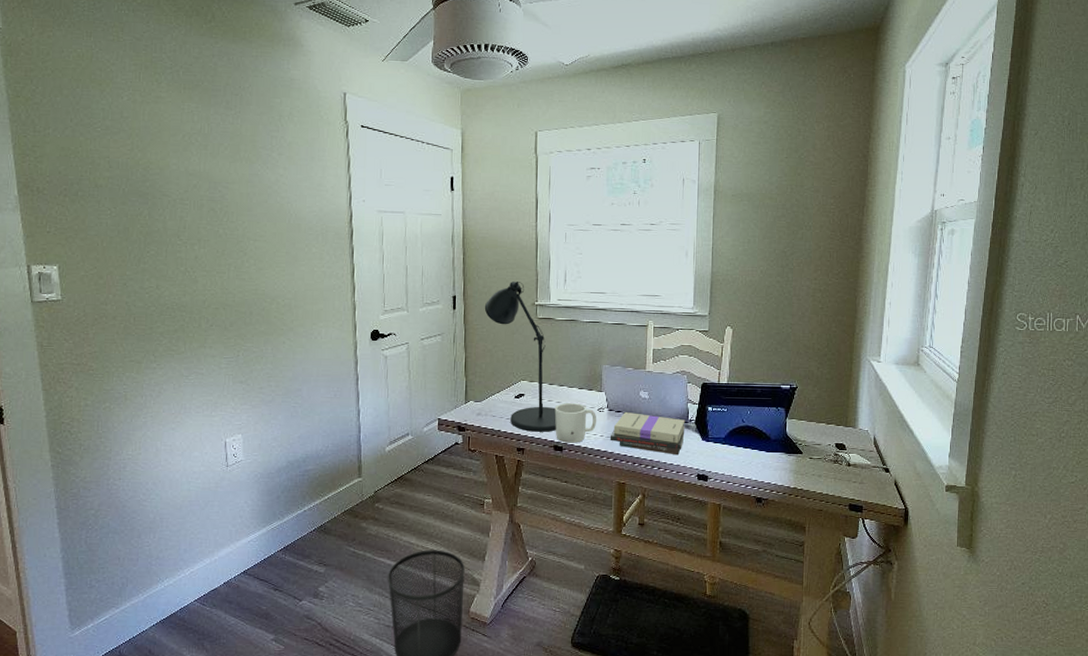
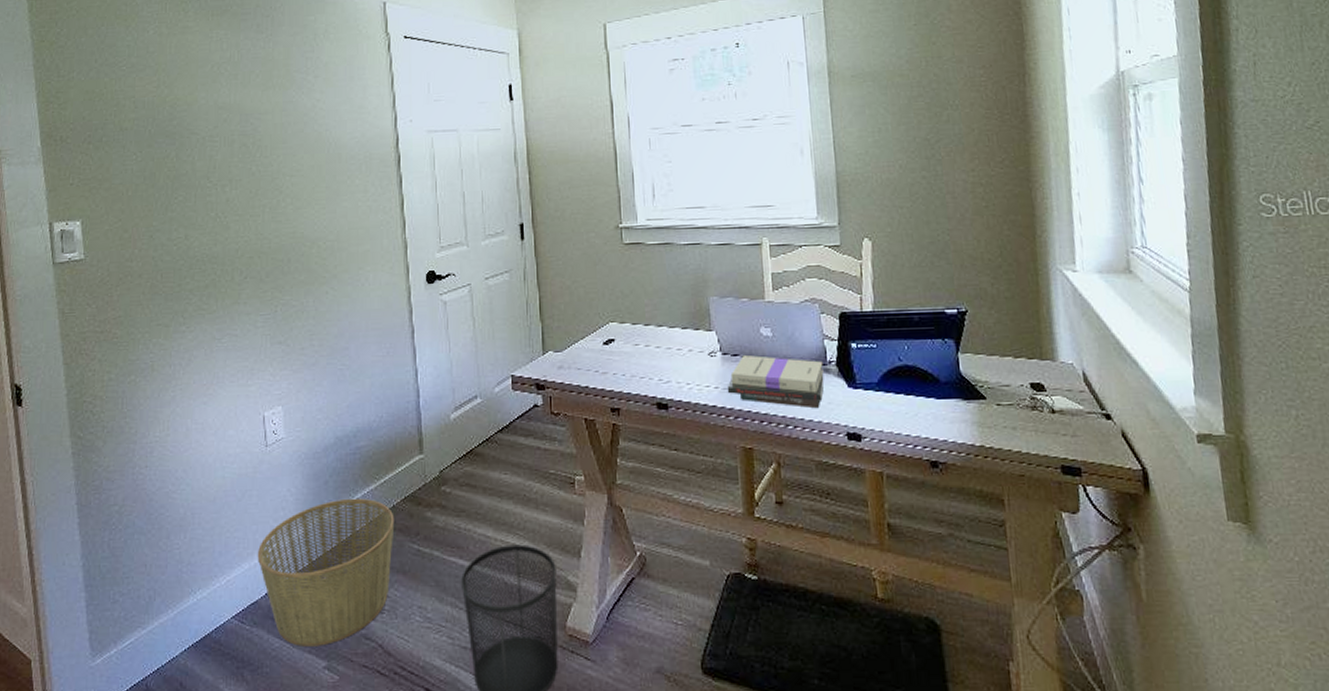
basket: none [217,510,335,624] -> present [257,498,395,647]
desk lamp: present [484,281,556,432] -> none [558,201,658,387]
mug: present [554,403,597,443] -> none [653,347,709,399]

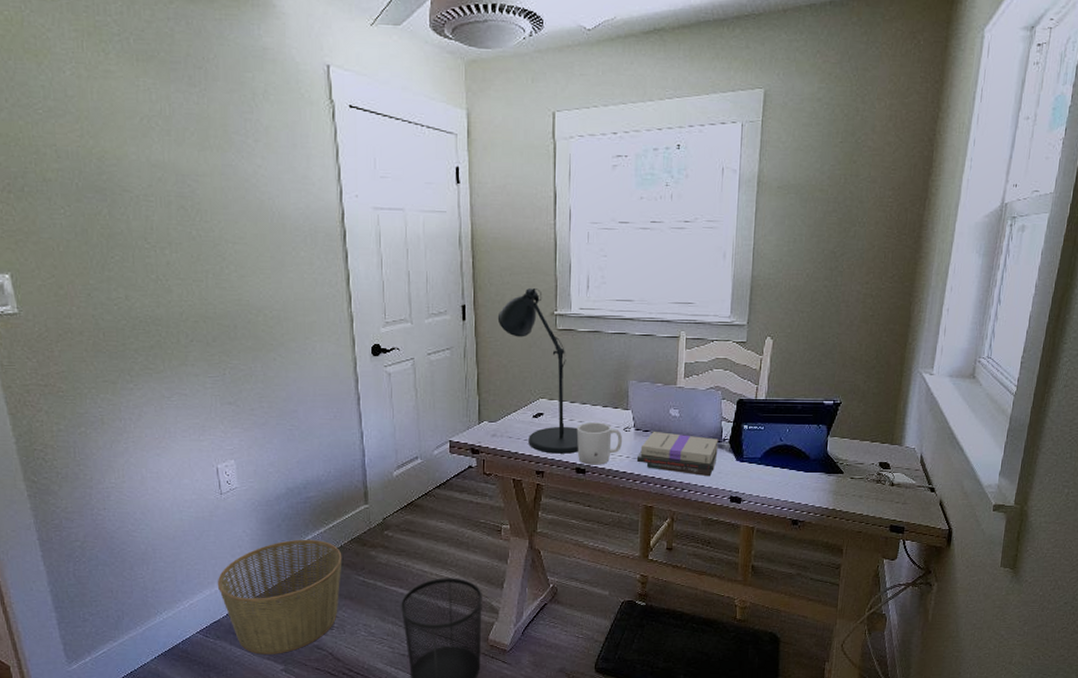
desk lamp: none [558,201,658,387] -> present [497,288,579,454]
mug: none [653,347,709,399] -> present [576,422,623,465]

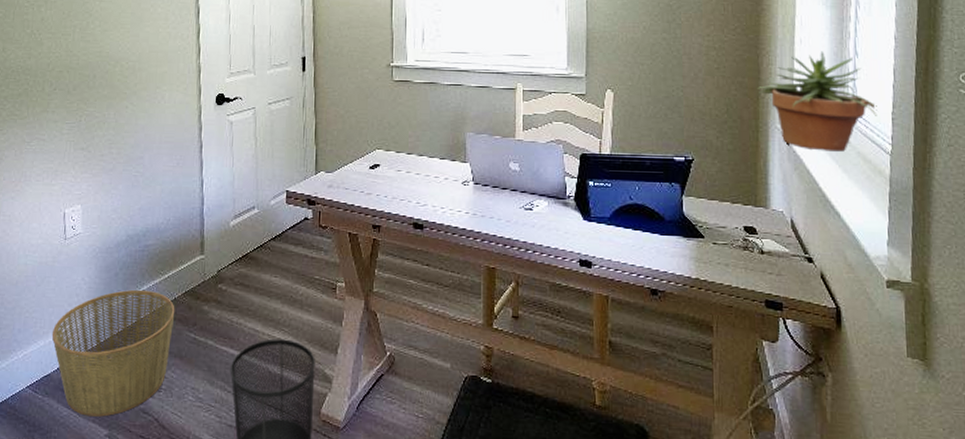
desk lamp: present [497,288,579,454] -> none [335,41,416,208]
mug: present [576,422,623,465] -> none [413,175,462,221]
books: present [636,431,719,477] -> none [476,185,563,237]
potted plant: none [906,299,1010,394] -> present [757,51,878,153]

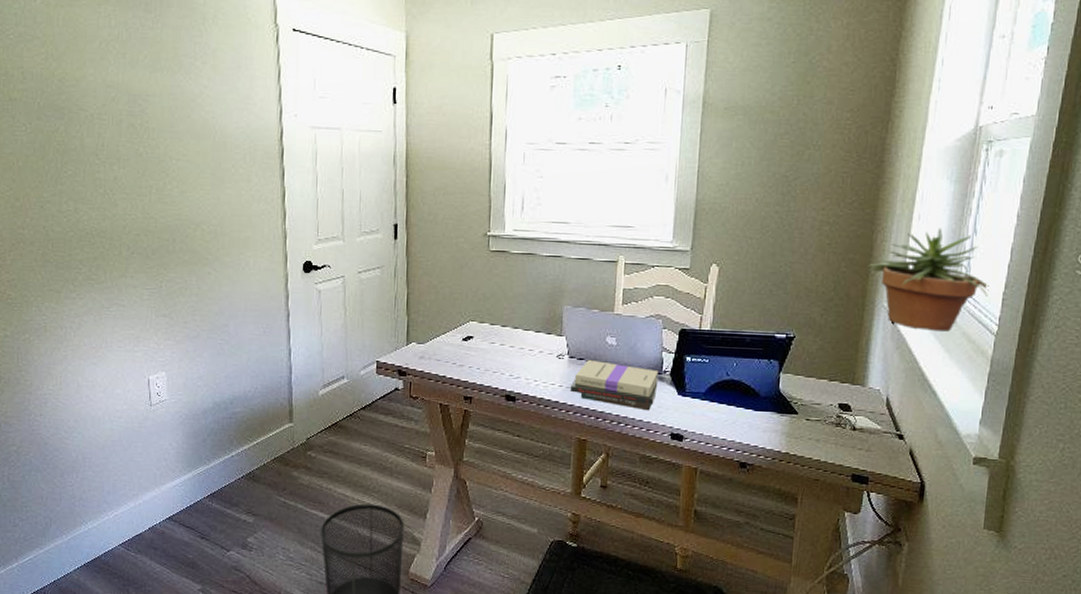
basket: present [51,289,175,417] -> none [141,455,265,573]
books: none [476,185,563,237] -> present [570,359,659,411]

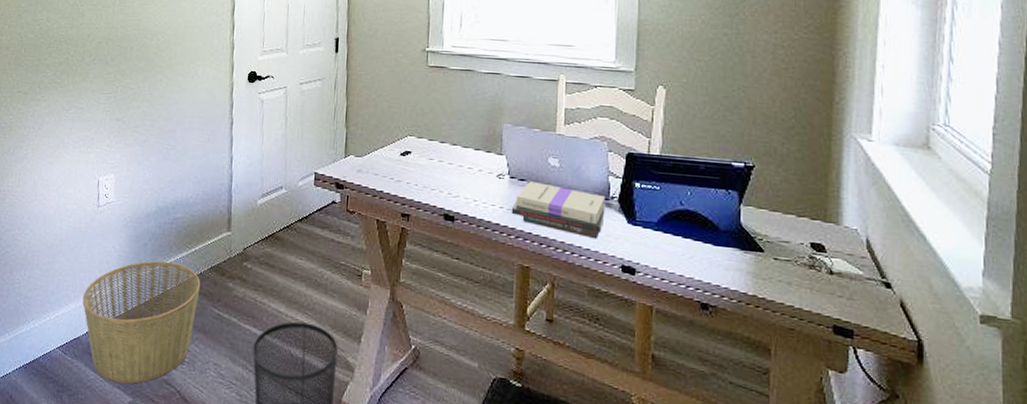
basket: none [141,455,265,573] -> present [82,261,201,384]
potted plant: present [867,228,989,333] -> none [831,55,975,168]

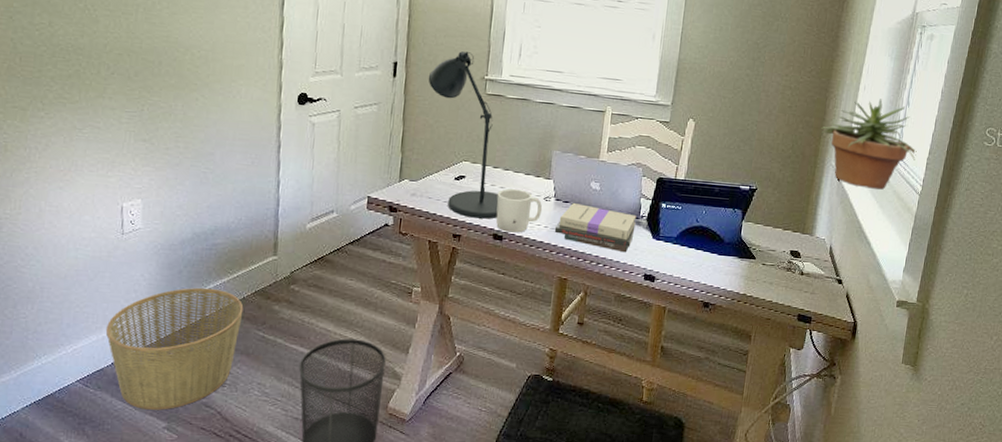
desk lamp: none [369,24,448,198] -> present [428,51,499,219]
mug: none [445,165,496,214] -> present [495,188,543,233]
potted plant: none [831,55,975,168] -> present [820,99,917,190]

